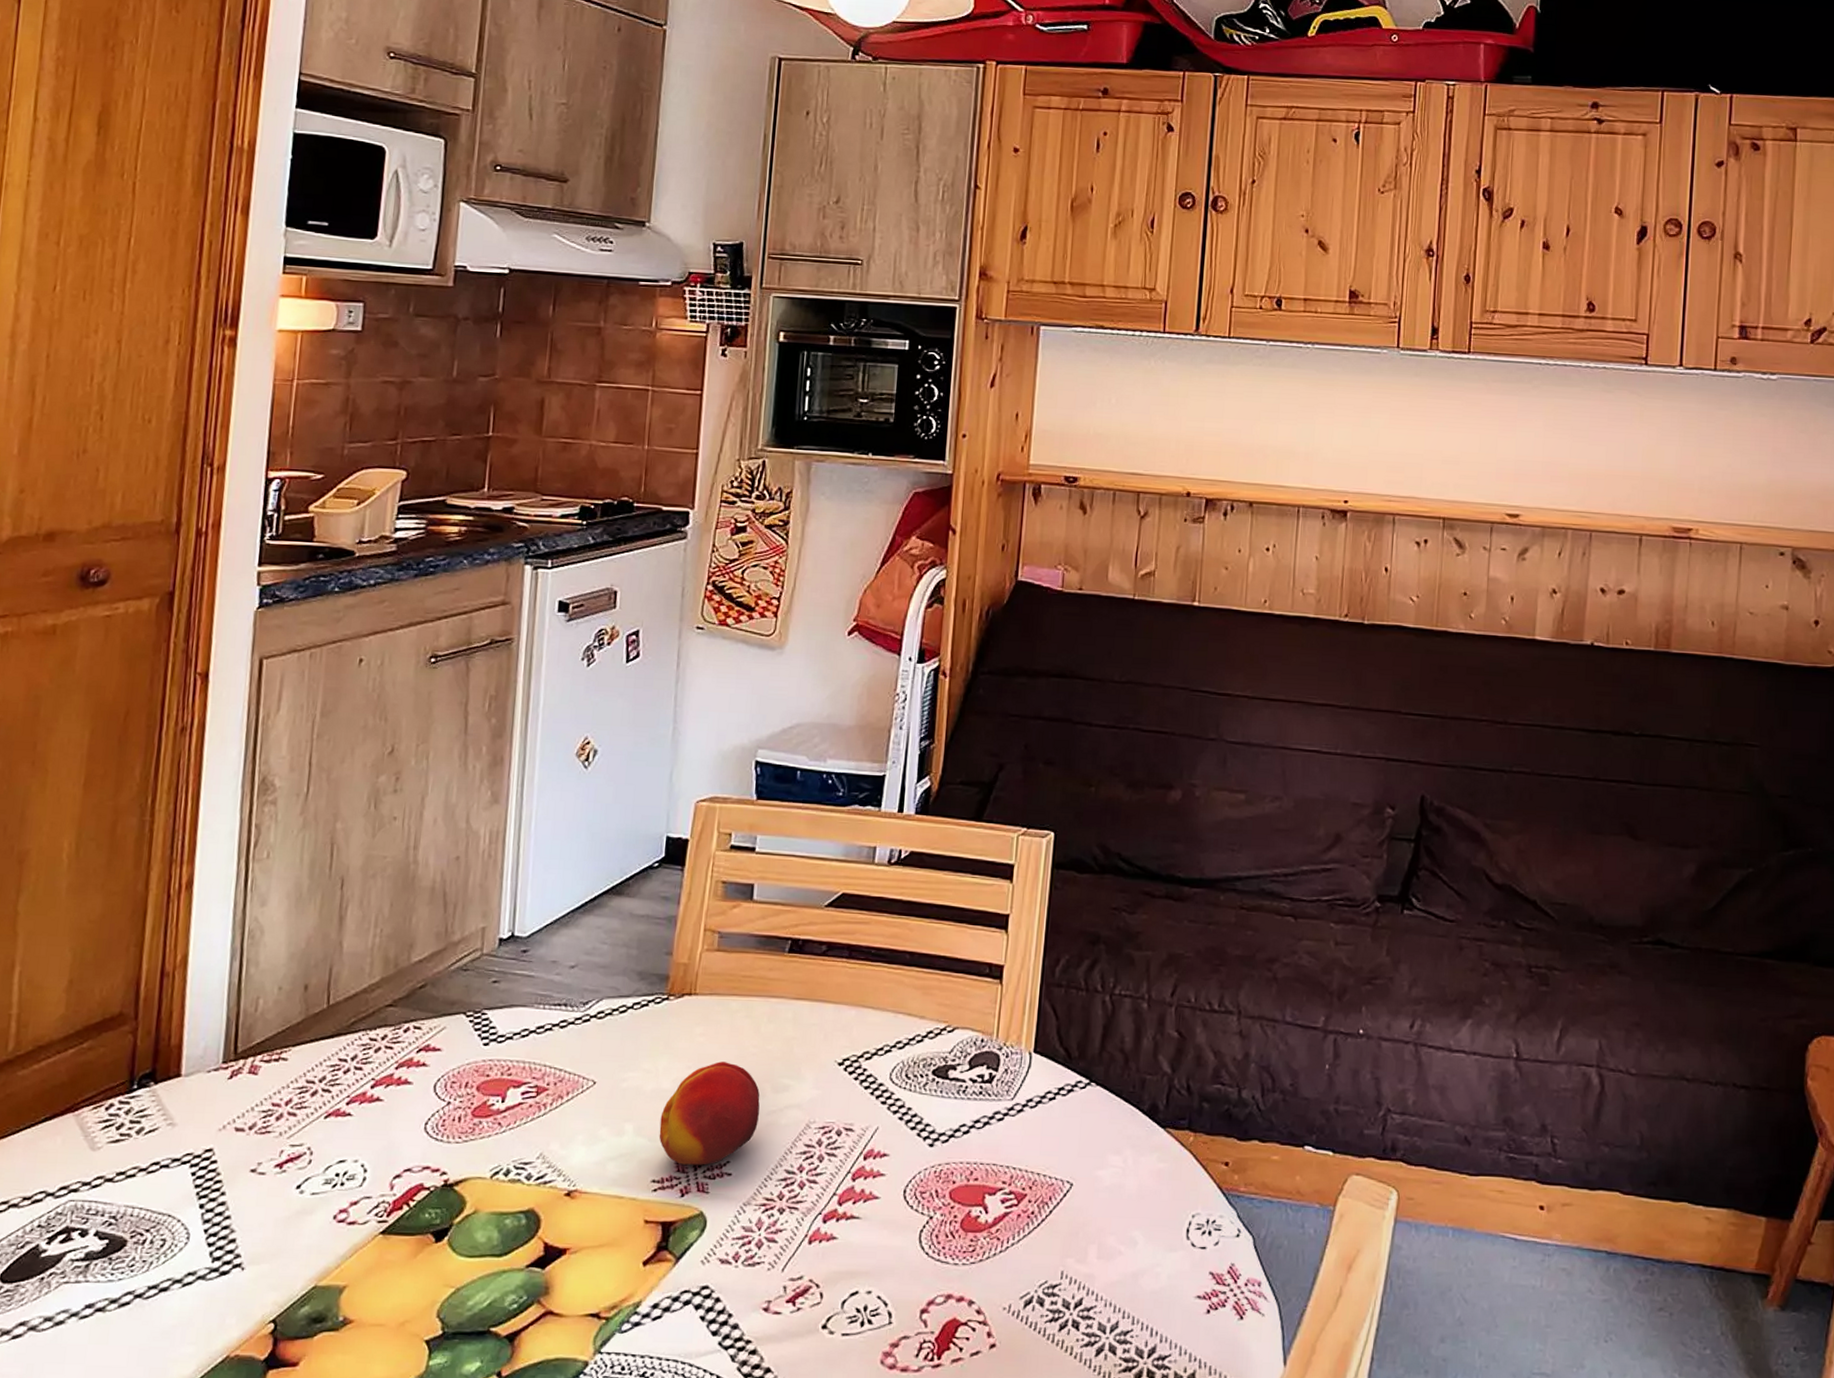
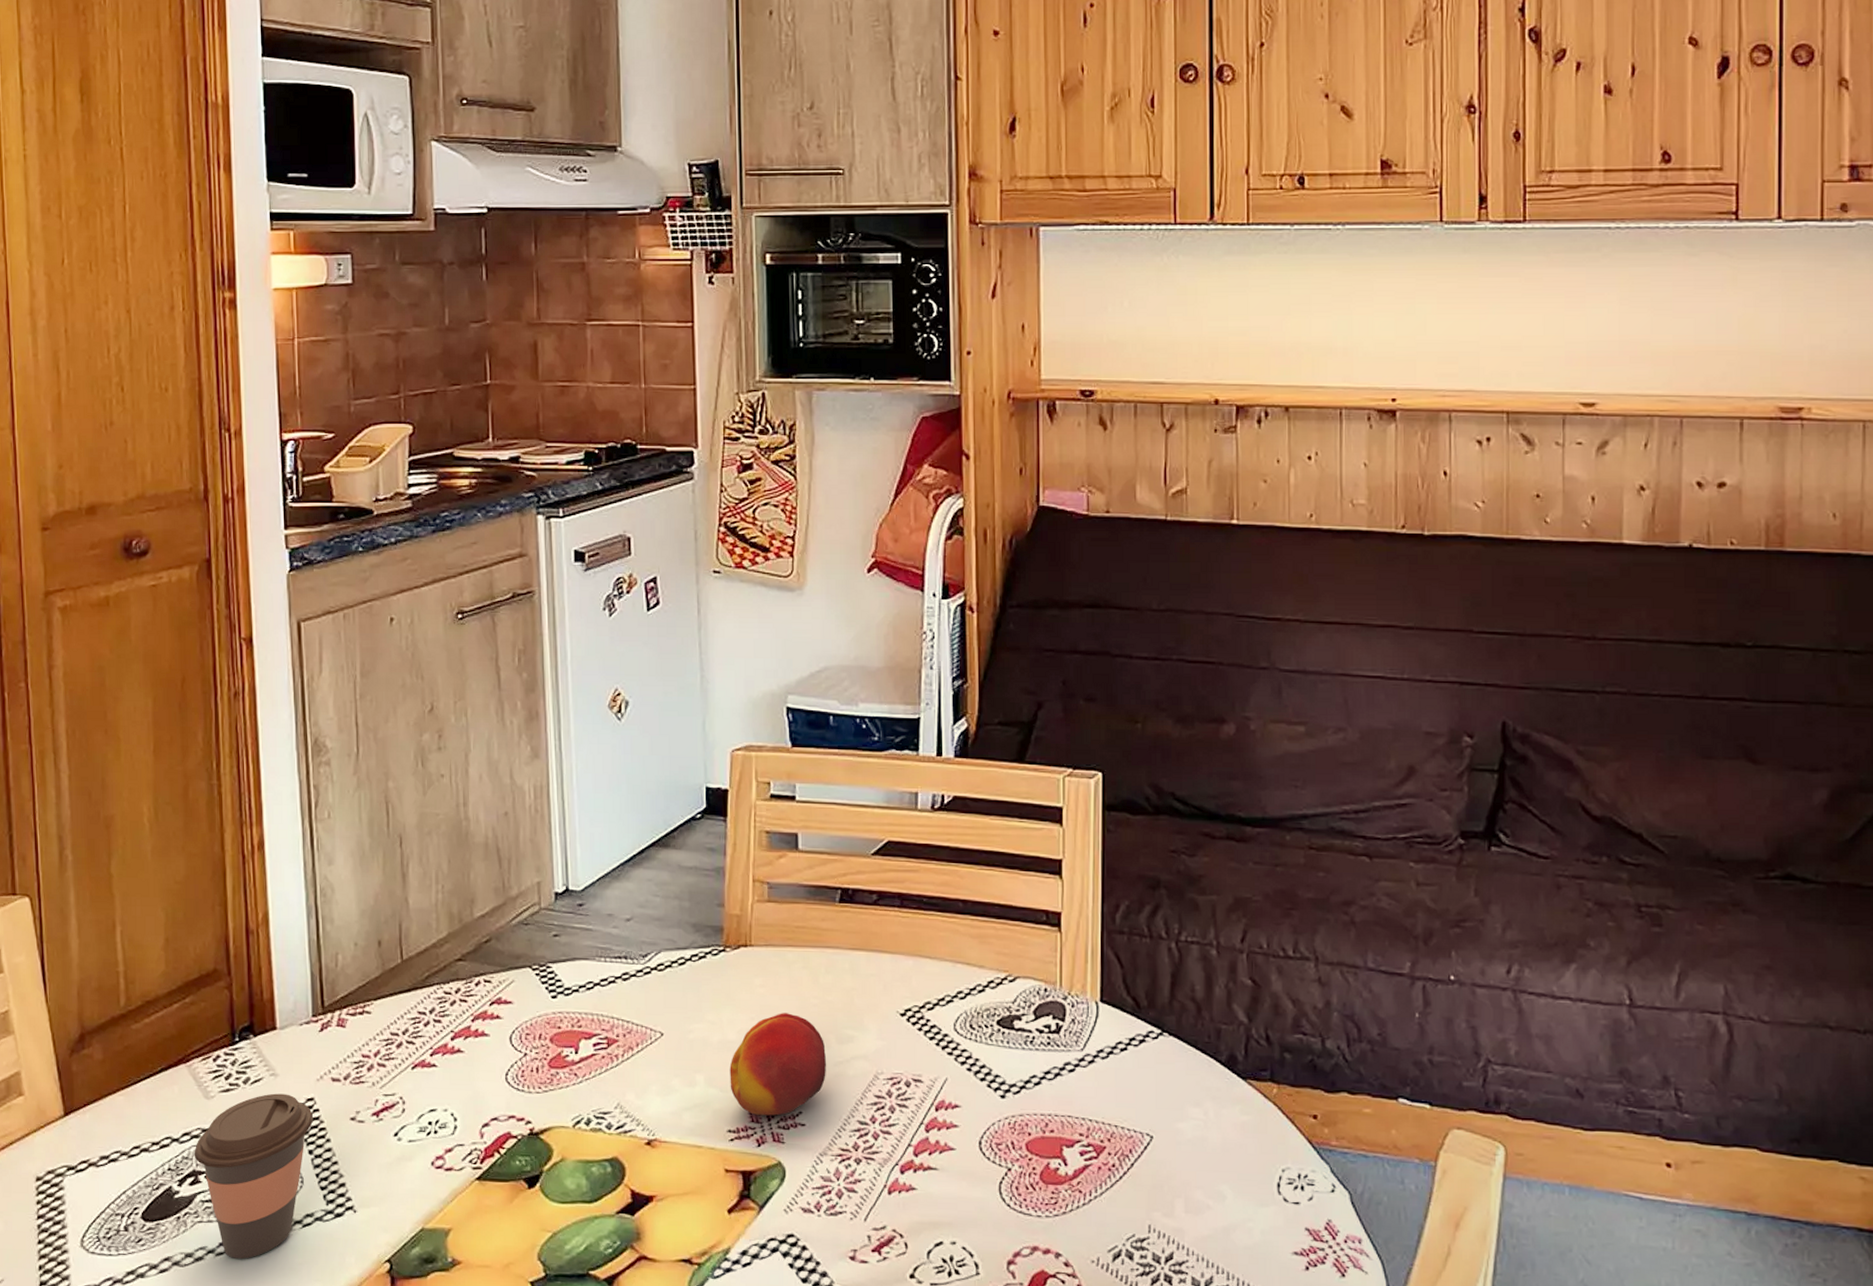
coffee cup: none [69,1144,210,1322] -> present [194,1093,314,1259]

